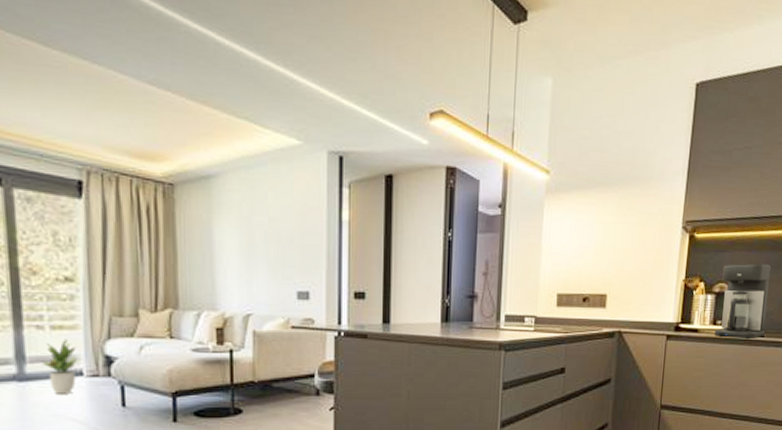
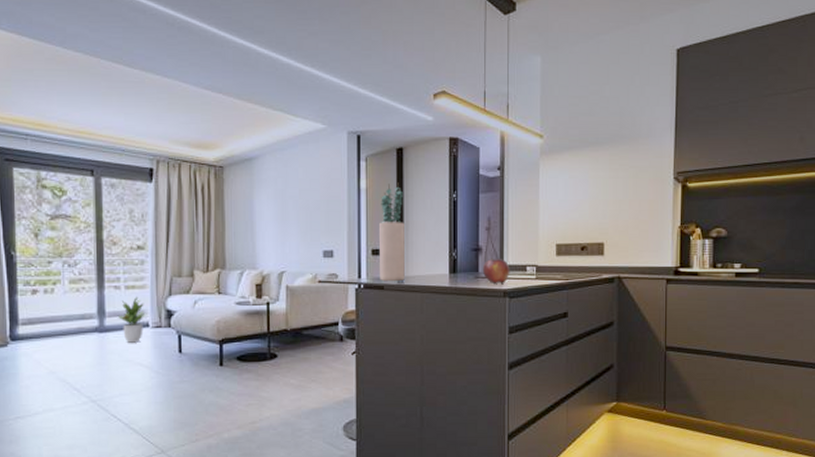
vase: none [362,215,392,330] -> present [378,182,405,282]
fruit: none [477,306,507,335] -> present [482,258,510,284]
coffee maker: present [714,263,772,340] -> none [715,208,769,281]

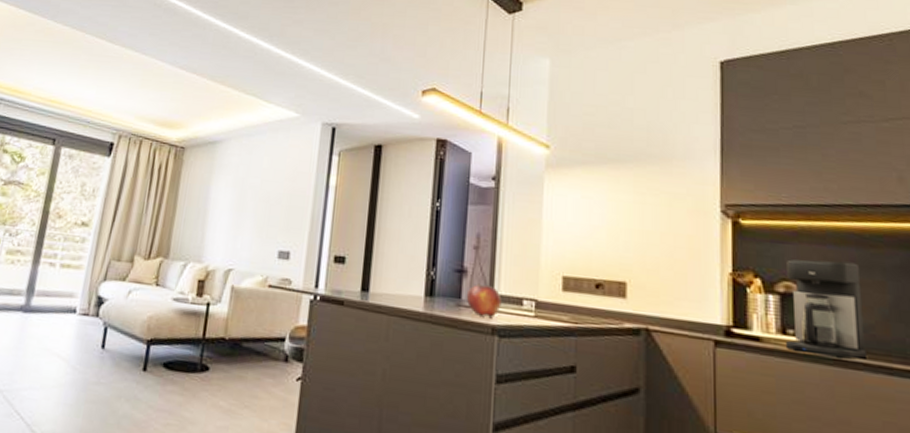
potted plant: present [117,296,149,343] -> none [45,277,78,330]
vase: present [378,182,405,282] -> none [340,183,377,299]
coffee maker: none [715,208,769,281] -> present [785,259,868,361]

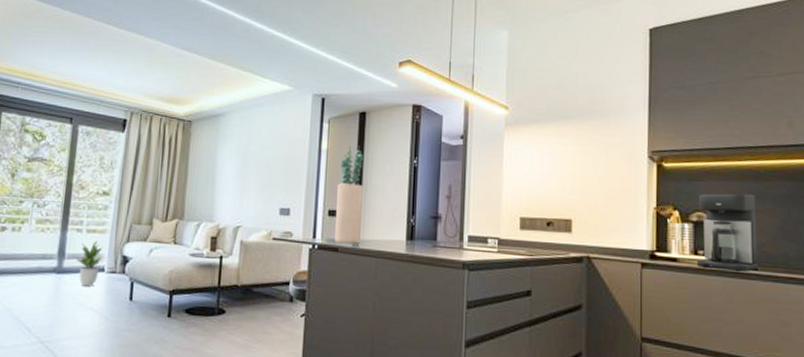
potted plant: none [45,277,78,330] -> present [75,240,105,287]
vase: none [340,183,377,299] -> present [335,145,363,245]
fruit: present [466,283,502,318] -> none [441,227,470,255]

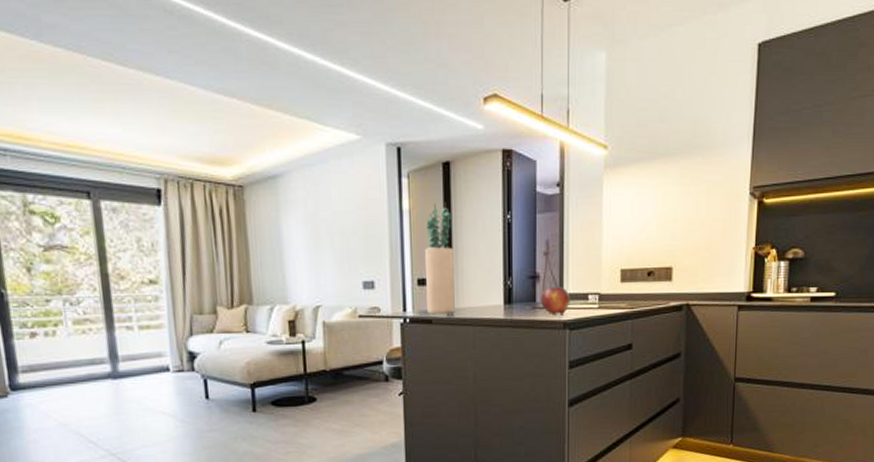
potted plant: present [75,240,105,287] -> none [132,337,168,389]
fruit: none [441,227,470,255] -> present [540,286,570,314]
coffee maker: present [696,193,760,273] -> none [789,226,849,306]

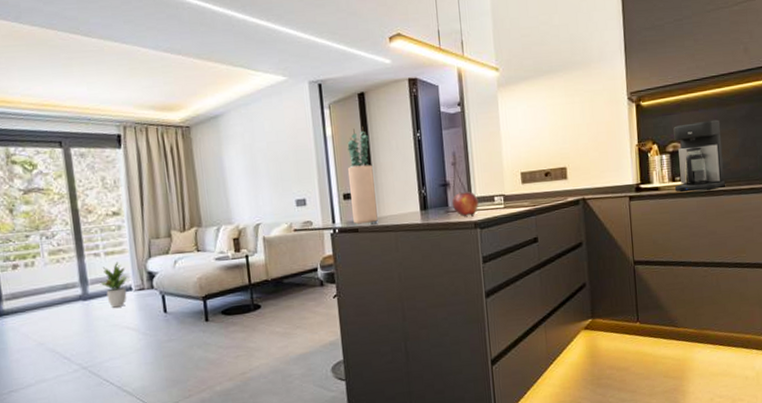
potted plant: none [132,337,168,389] -> present [100,261,131,308]
coffee maker: none [789,226,849,306] -> present [673,119,726,193]

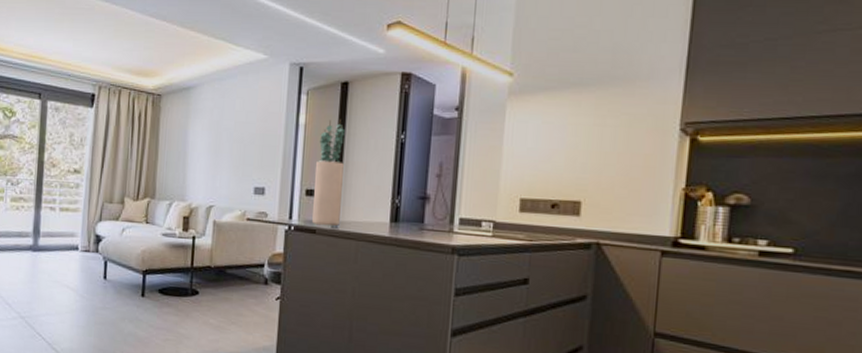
potted plant: present [100,261,131,308] -> none [50,219,79,265]
fruit: present [451,191,479,217] -> none [428,208,462,239]
coffee maker: present [673,119,726,193] -> none [729,172,814,264]

